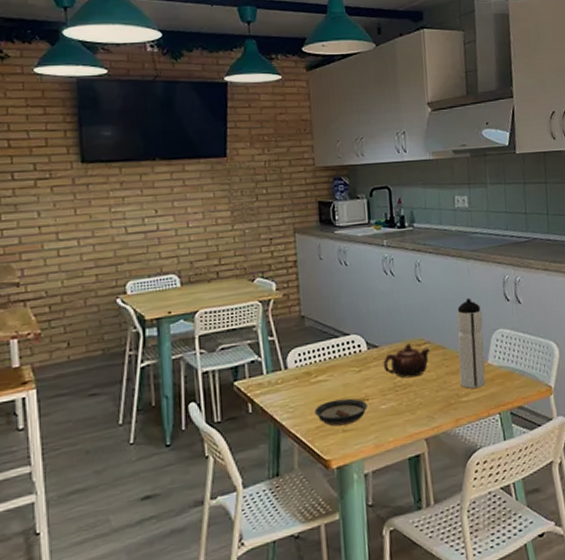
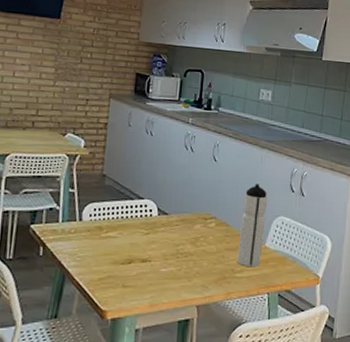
saucer: present [314,398,368,427] -> none [99,256,149,281]
teapot: present [383,343,431,378] -> none [169,216,216,248]

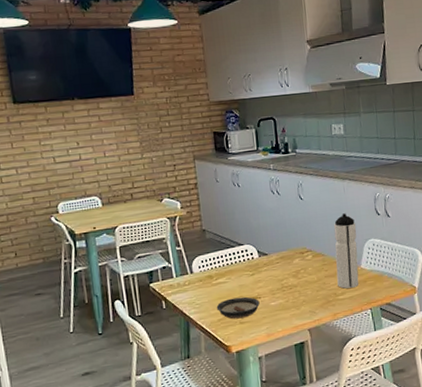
saucer: none [99,256,149,281] -> present [216,296,260,319]

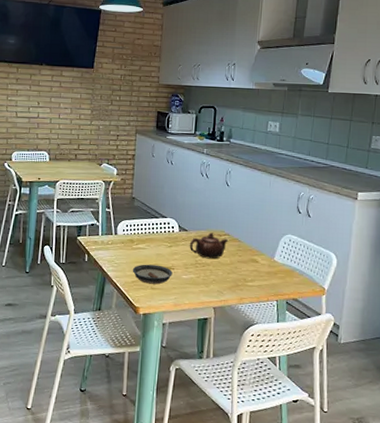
teapot: none [272,251,313,280] -> present [189,232,229,259]
water bottle: present [333,213,359,289] -> none [249,206,276,277]

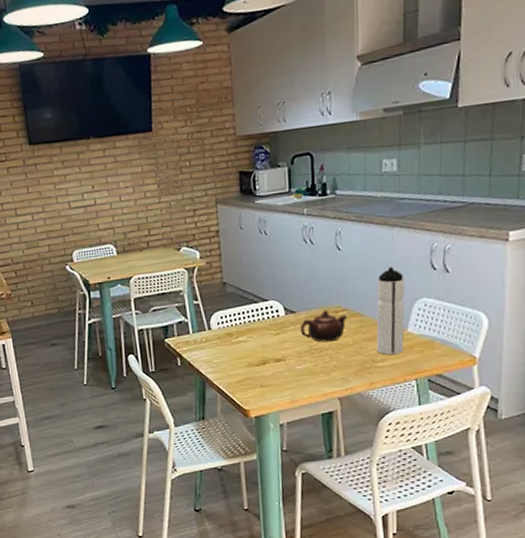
saucer: present [132,264,173,285] -> none [235,358,284,382]
water bottle: none [249,206,276,277] -> present [376,267,405,355]

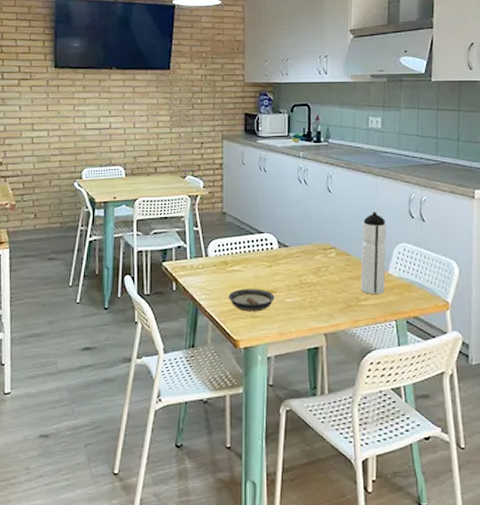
saucer: none [235,358,284,382] -> present [228,289,275,312]
teapot: present [300,310,349,343] -> none [291,247,336,278]

